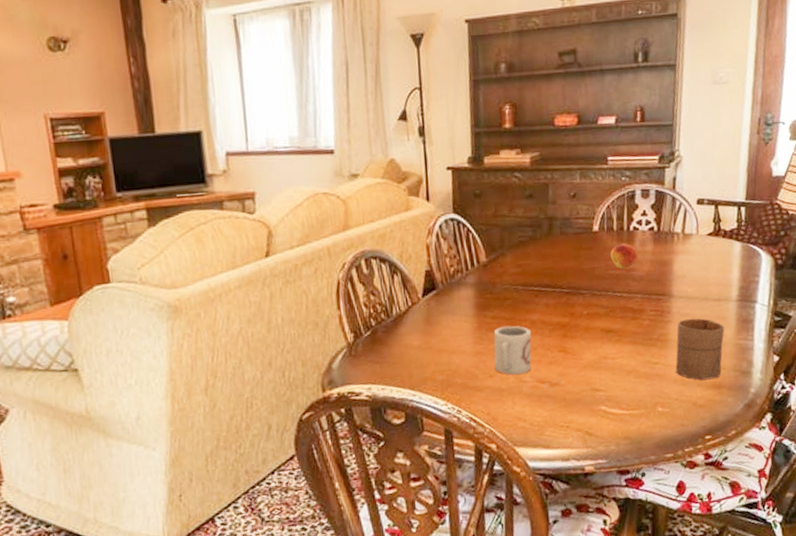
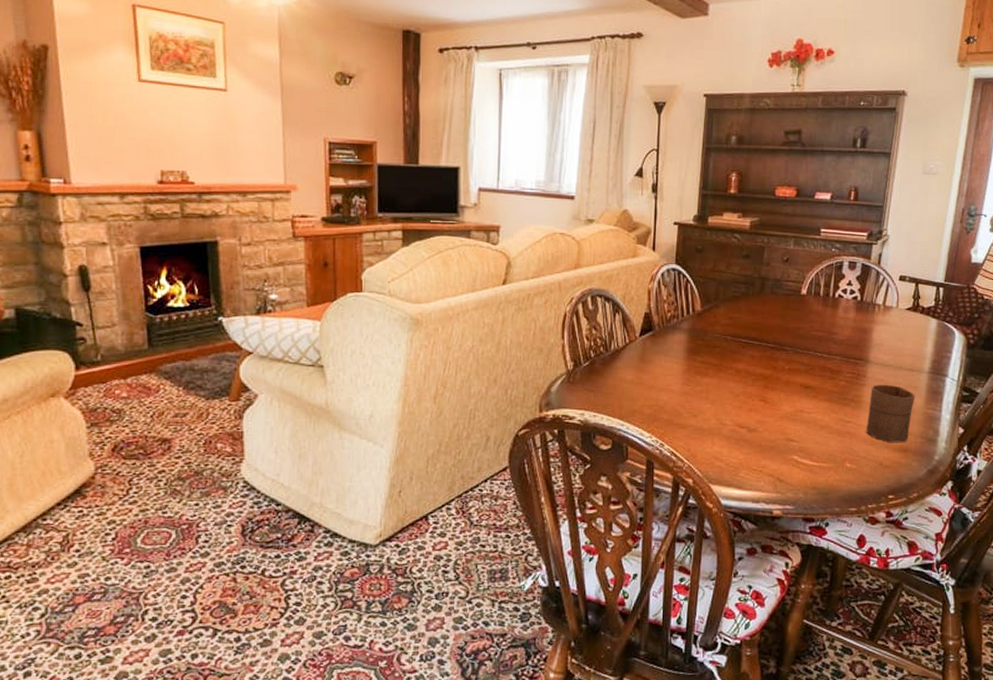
cup: present [493,325,532,375] -> none [698,371,735,417]
fruit: present [610,243,638,270] -> none [815,309,841,332]

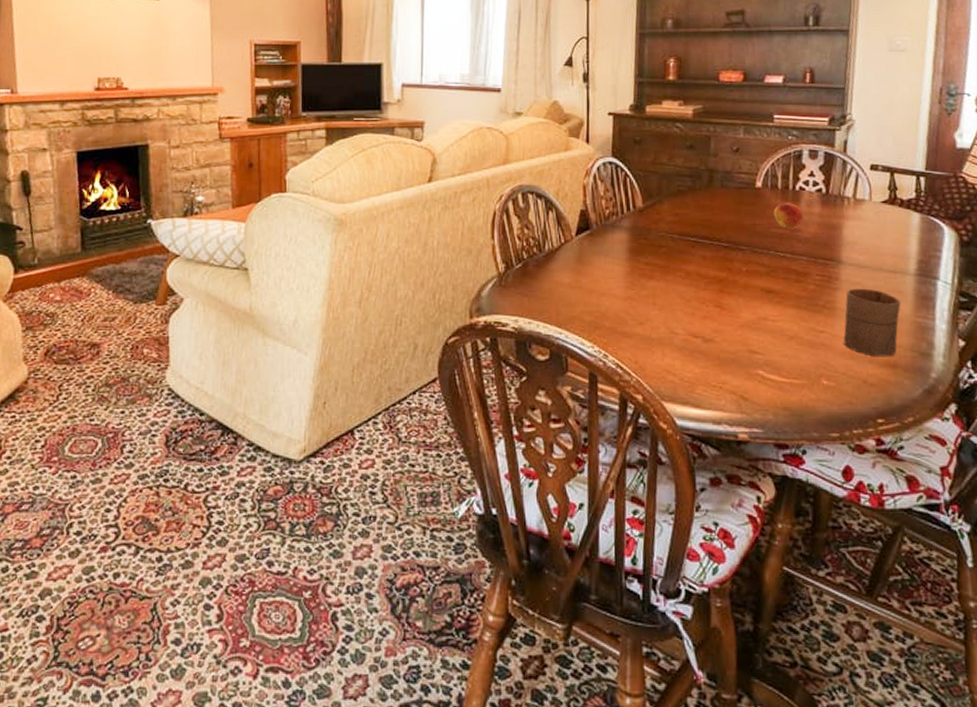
fruit: none [815,309,841,332] -> present [773,203,804,229]

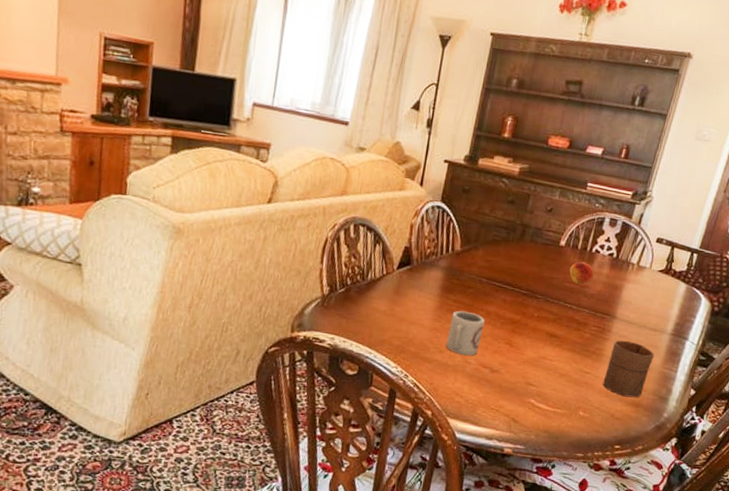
cup: none [645,274,686,325] -> present [445,310,485,356]

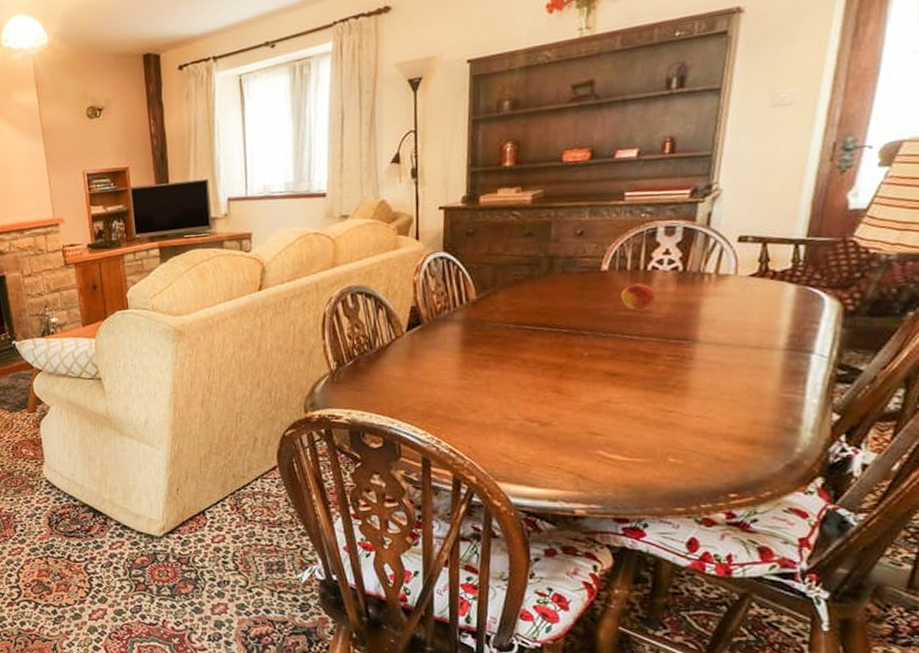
cup: present [445,310,485,356] -> none [478,363,522,411]
cup: present [602,340,655,398] -> none [695,366,765,434]

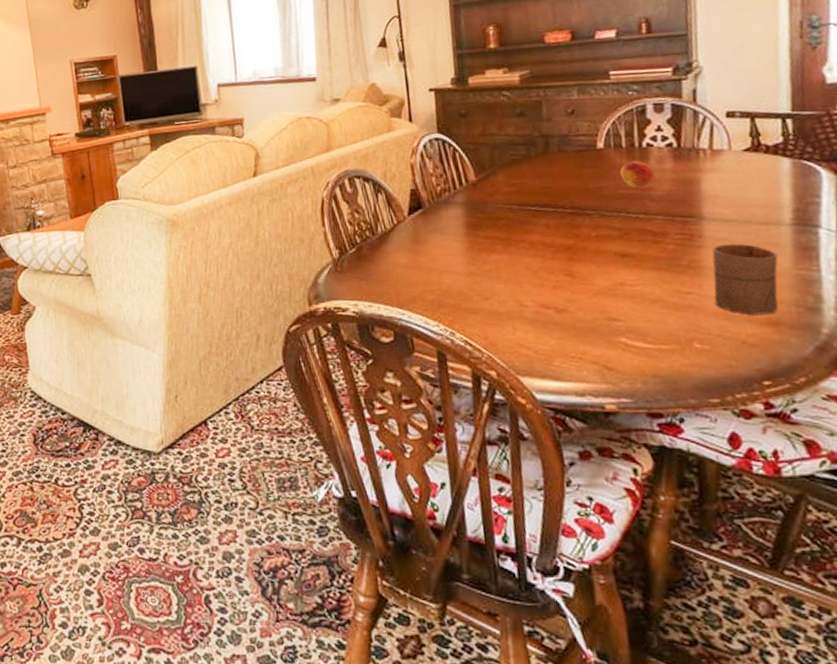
cup: none [695,366,765,434] -> present [712,243,778,316]

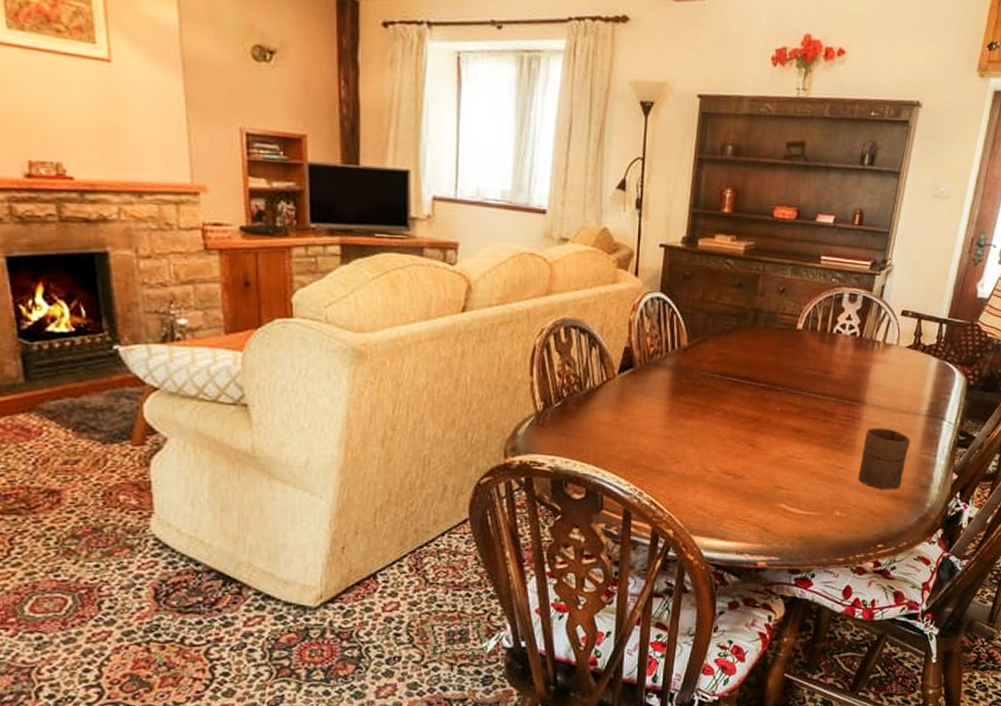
fruit: present [619,161,655,189] -> none [810,345,838,371]

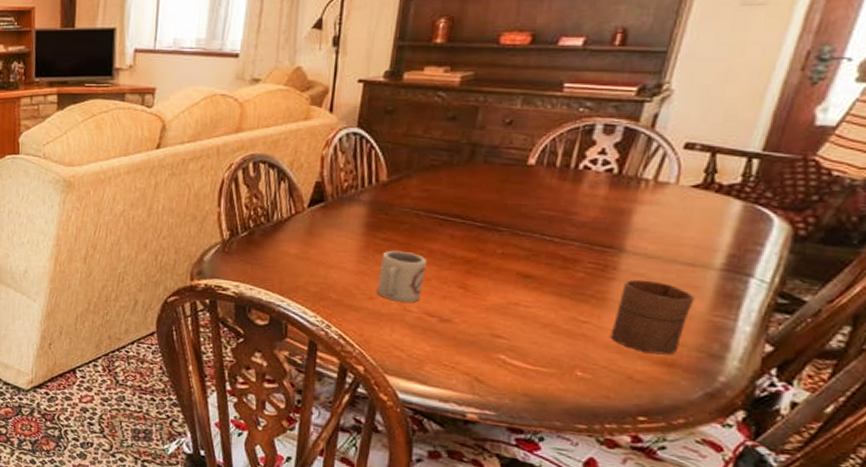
cup: none [681,413,722,463] -> present [376,250,426,303]

